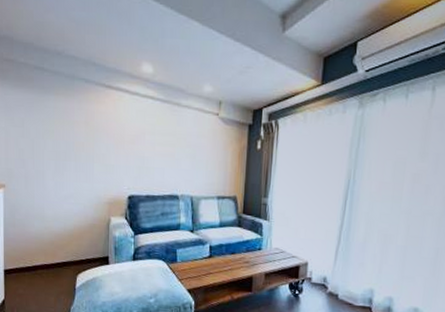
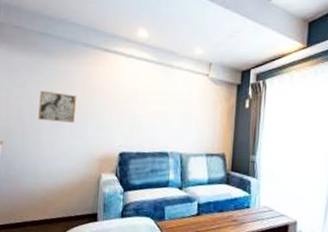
wall art: none [40,130,81,165] -> present [38,90,77,123]

